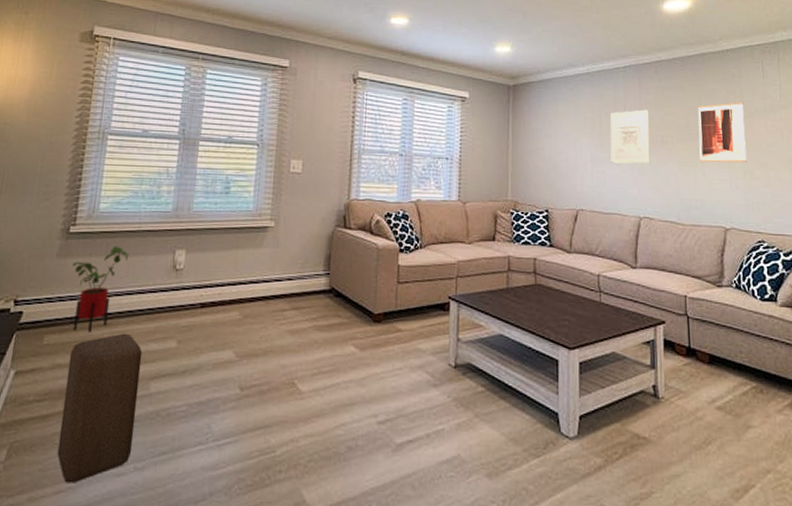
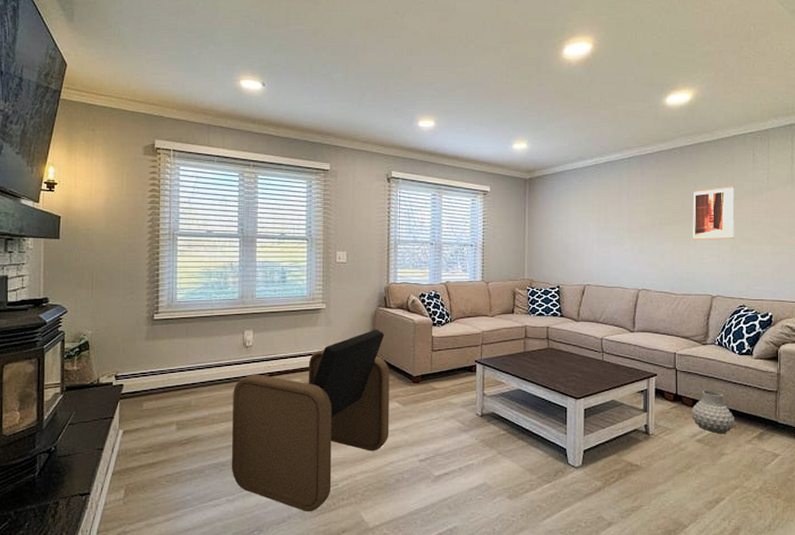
stool: present [57,333,143,484] -> none [164,398,225,513]
house plant: present [72,246,130,332] -> none [160,329,206,398]
armchair: none [144,253,346,488] -> present [232,329,390,512]
wall art: present [610,109,651,164] -> none [614,196,650,244]
vase: none [708,344,762,399] -> present [691,390,735,433]

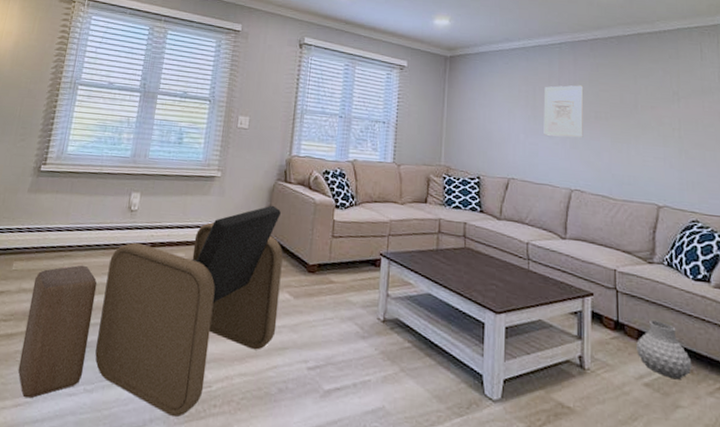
stool: none [164,398,225,513] -> present [17,265,98,399]
wall art: none [614,196,650,244] -> present [543,85,584,137]
wall art: present [692,186,735,241] -> none [632,82,682,142]

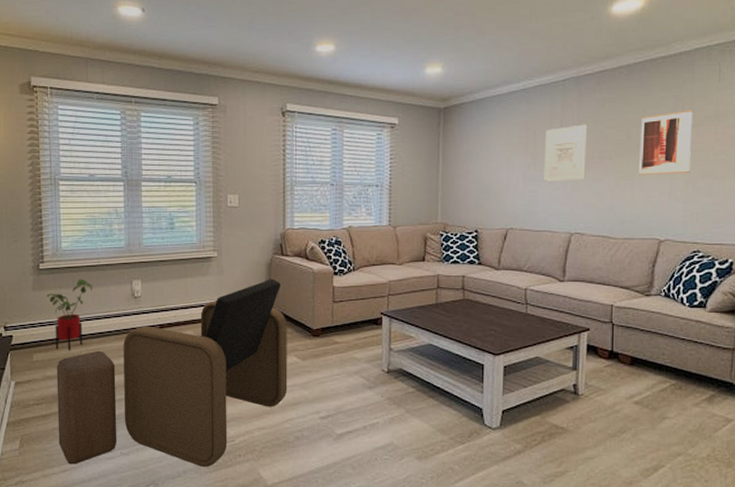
house plant: none [38,185,91,261] -> present [47,279,93,350]
wall art: none [632,82,682,142] -> present [639,110,693,176]
vase: present [636,320,693,379] -> none [629,347,681,395]

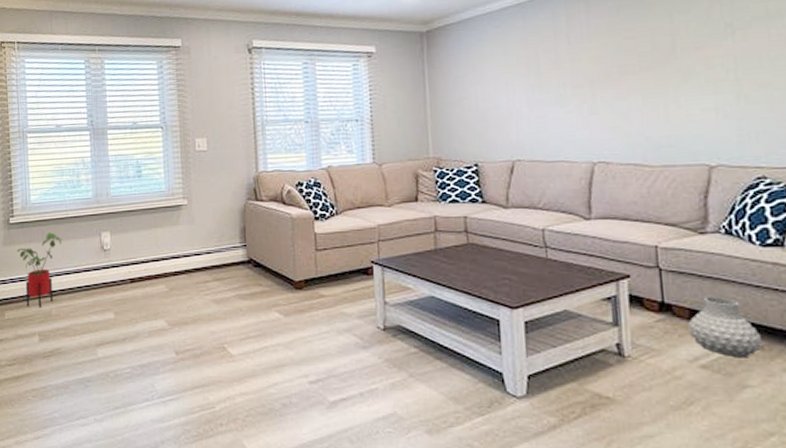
stool: present [56,350,117,465] -> none [27,307,91,431]
armchair: present [123,278,288,468] -> none [93,226,271,438]
wall art: present [544,124,588,181] -> none [549,37,605,105]
vase: none [629,347,681,395] -> present [688,297,763,357]
wall art: present [639,110,693,176] -> none [668,10,740,92]

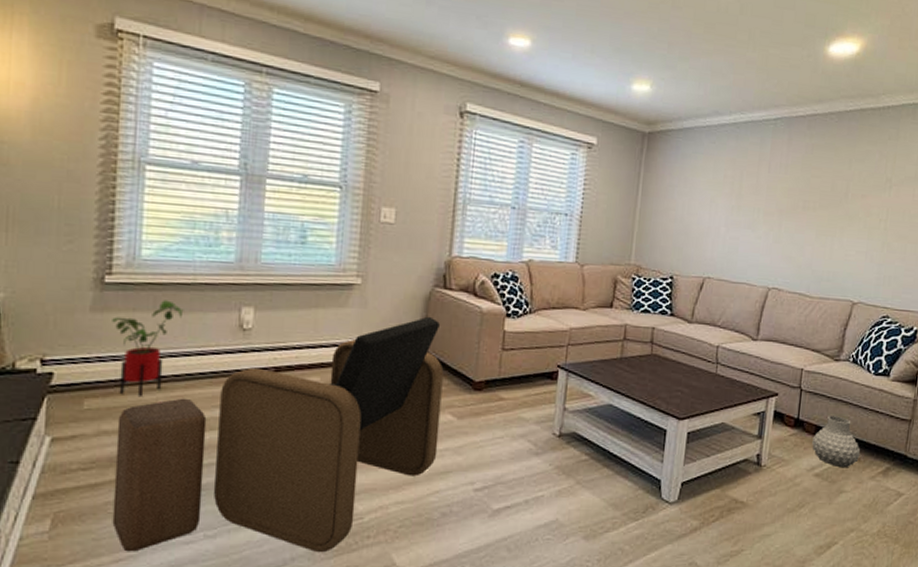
stool: none [27,307,91,431] -> present [112,398,207,552]
armchair: none [93,226,271,438] -> present [214,316,444,553]

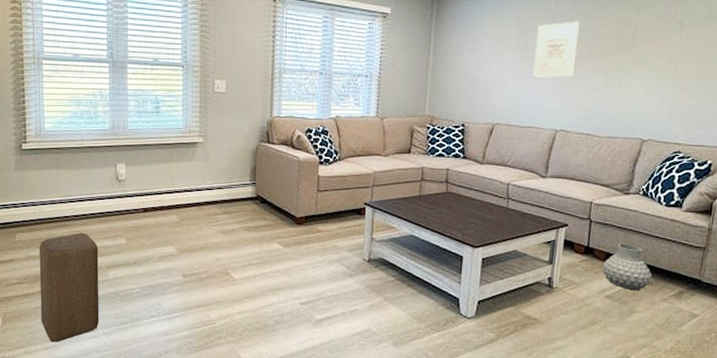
house plant: present [112,300,184,396] -> none [29,160,77,231]
armchair: present [214,316,444,553] -> none [106,166,271,349]
wall art: none [746,170,795,230] -> present [533,21,581,78]

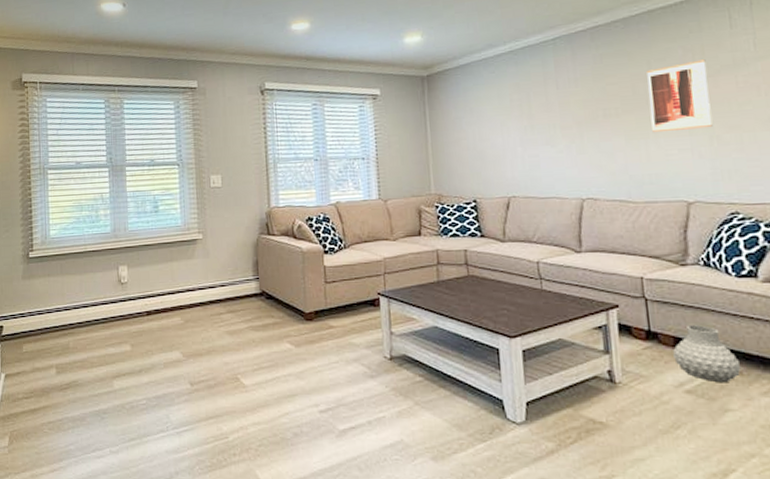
stool: present [39,232,100,343] -> none [45,340,106,464]
wall art: present [533,21,581,78] -> none [540,82,592,145]
wall art: none [627,10,686,75] -> present [647,59,713,133]

